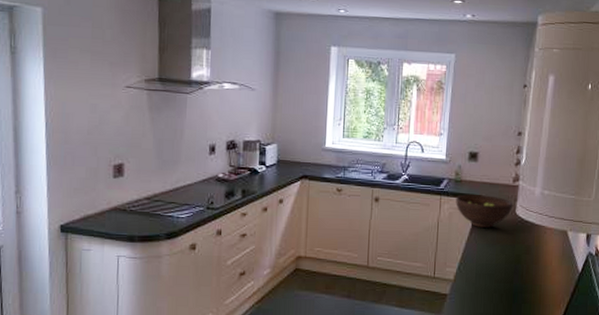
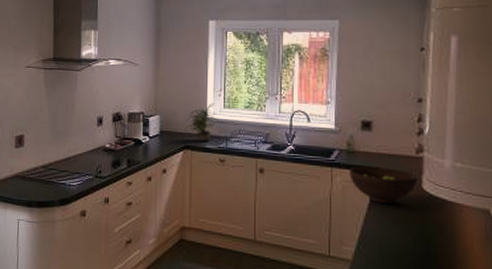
potted plant: none [303,131,338,171] -> present [185,102,220,141]

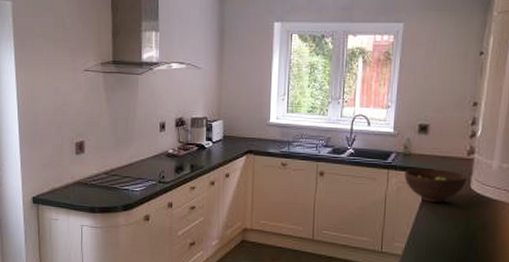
potted plant: present [185,102,220,141] -> none [248,107,283,146]

